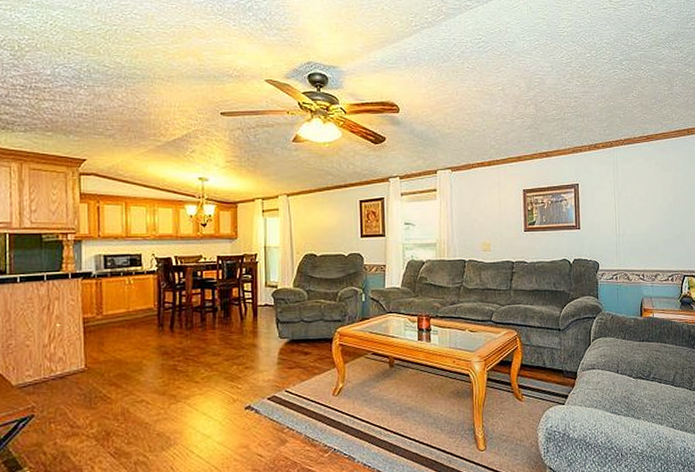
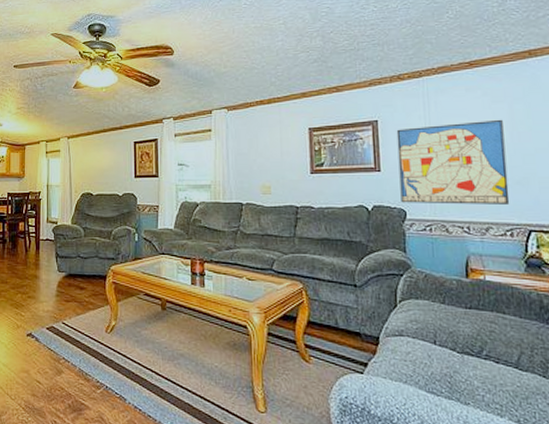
wall art: none [593,185,672,256] -> present [396,119,510,204]

